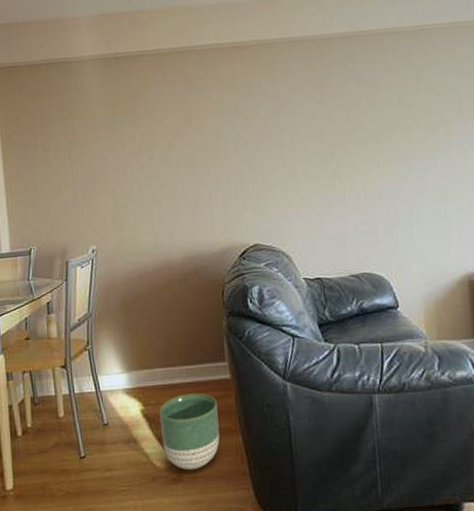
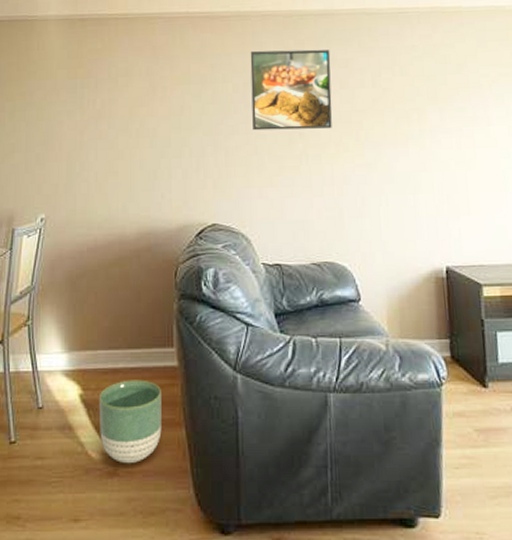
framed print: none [279,71,362,154] -> present [250,49,332,131]

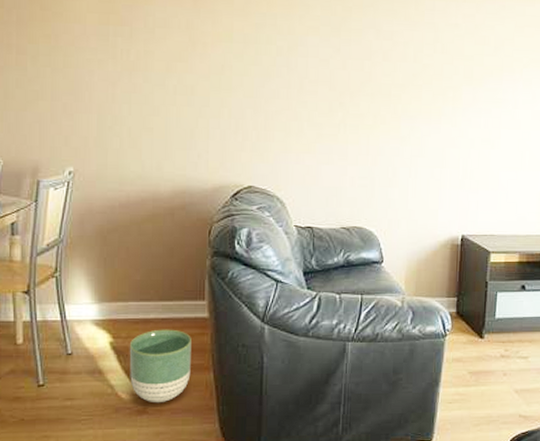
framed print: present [250,49,332,131] -> none [294,13,377,99]

